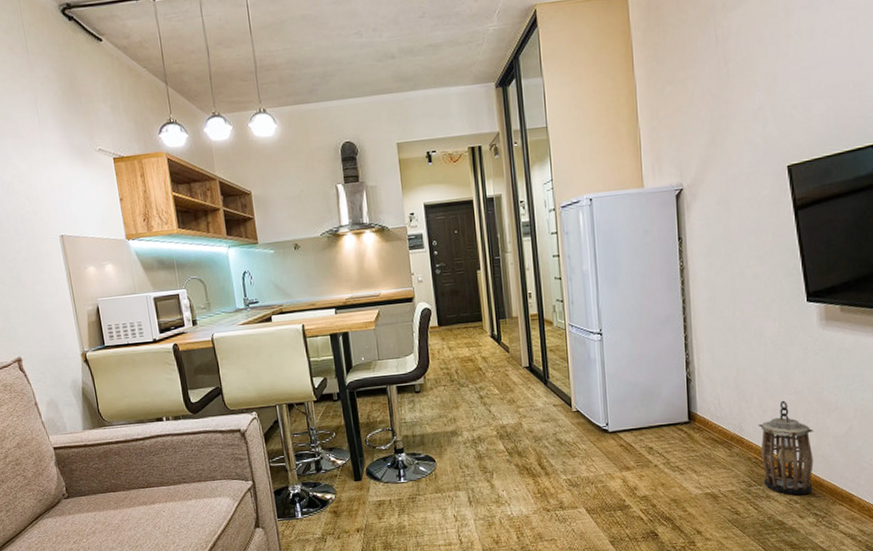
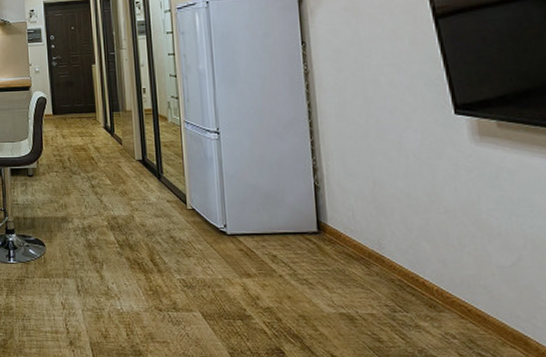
lantern: present [758,400,814,495] -> none [402,219,475,330]

